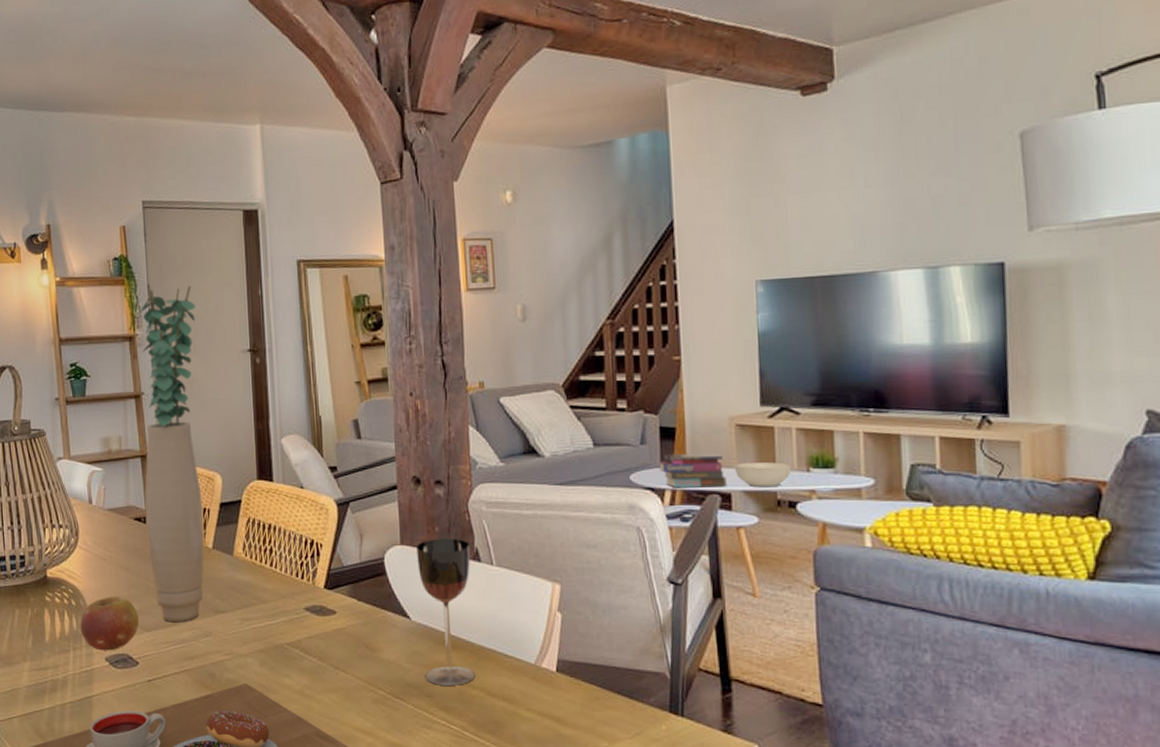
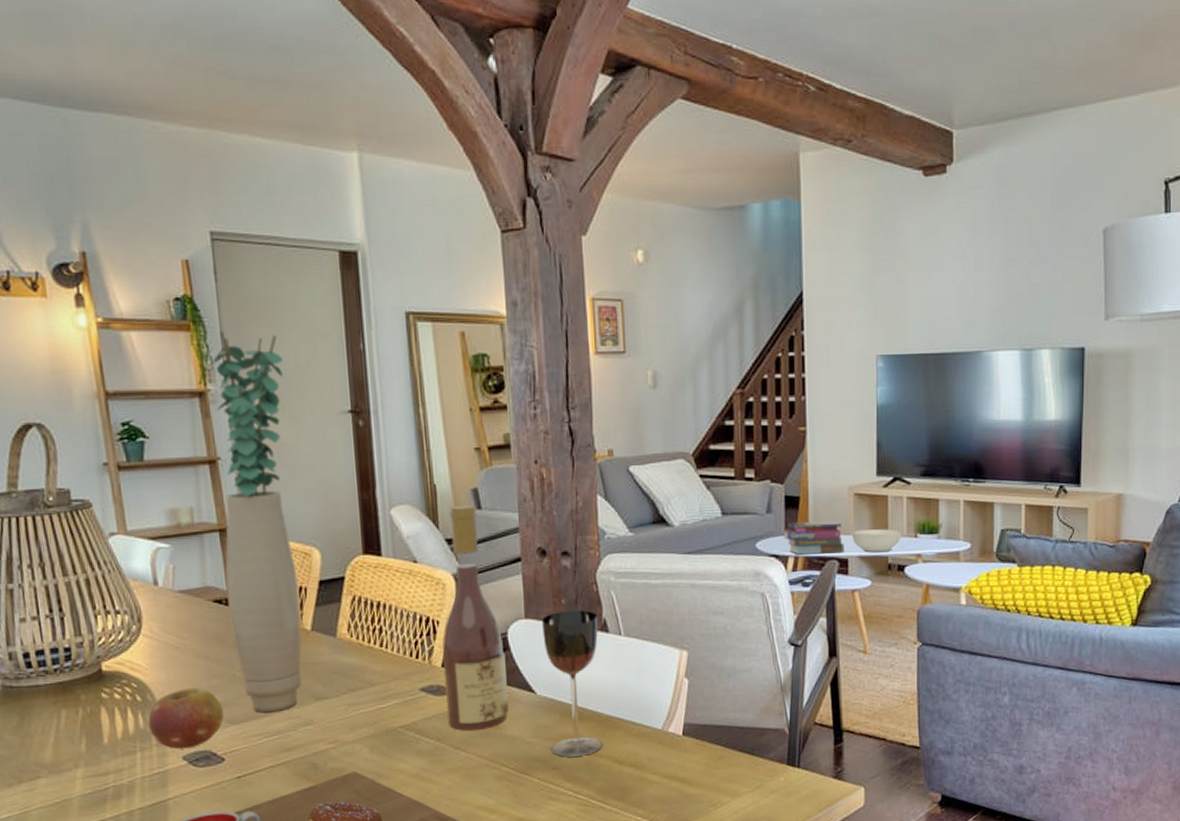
wine bottle: none [324,435,385,653] -> present [441,505,509,732]

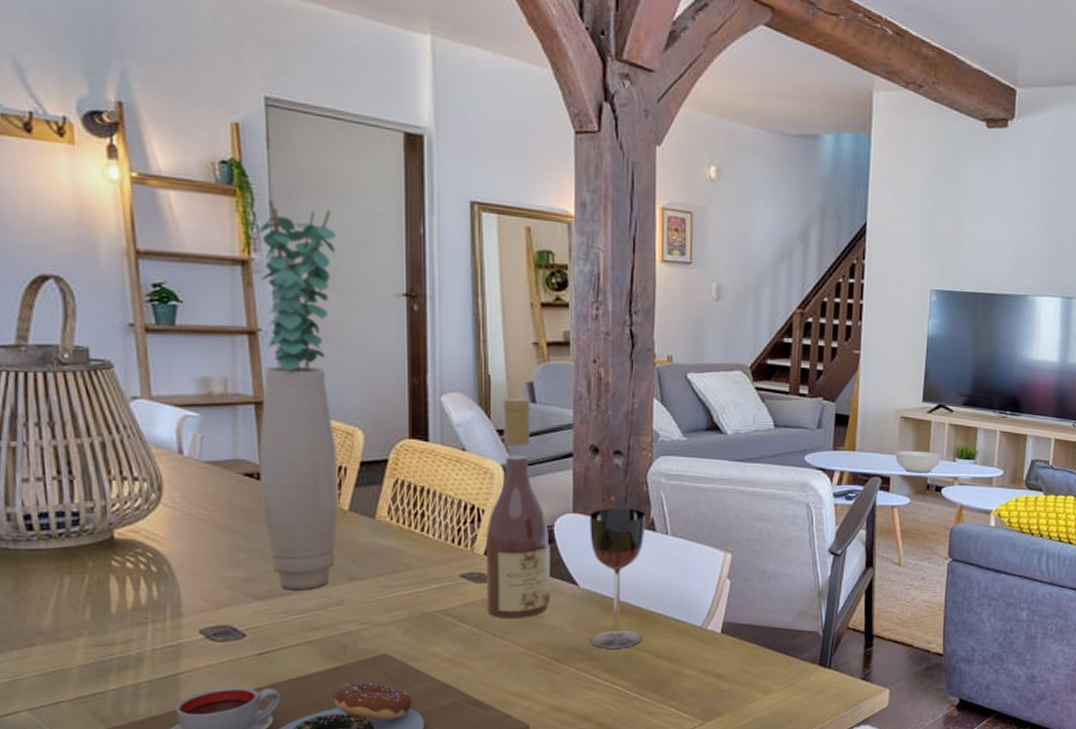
fruit: present [148,687,224,749] -> none [163,561,247,623]
books: present [783,521,844,555] -> none [831,438,888,471]

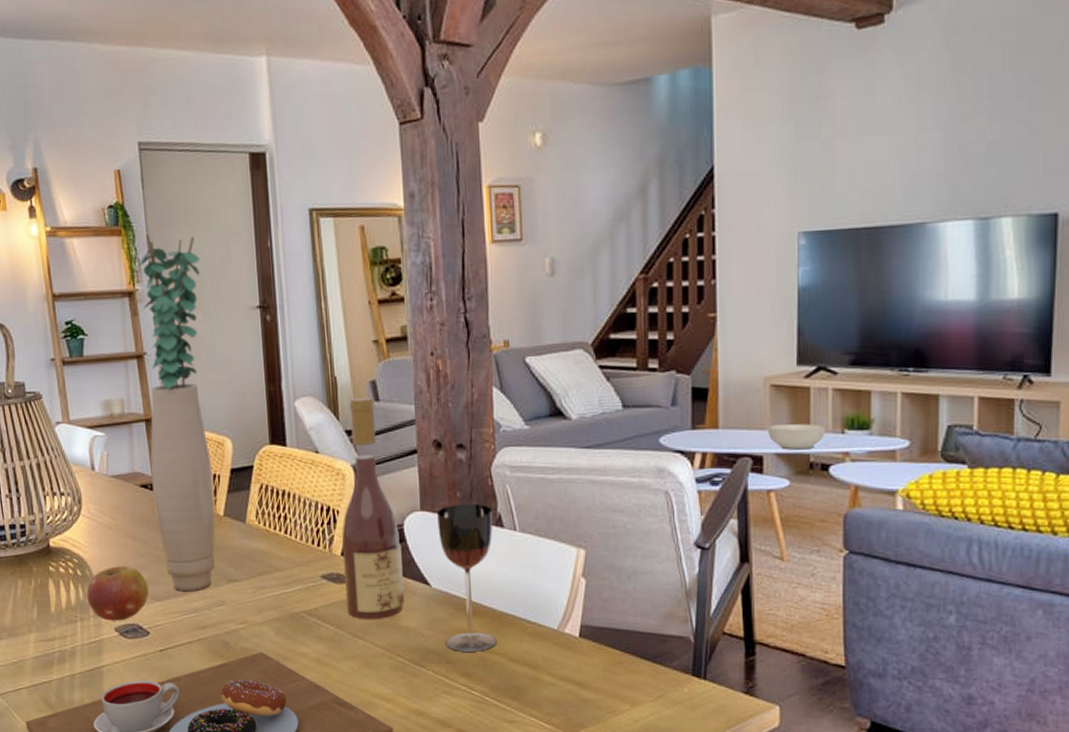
fruit: none [163,561,247,623] -> present [87,565,149,621]

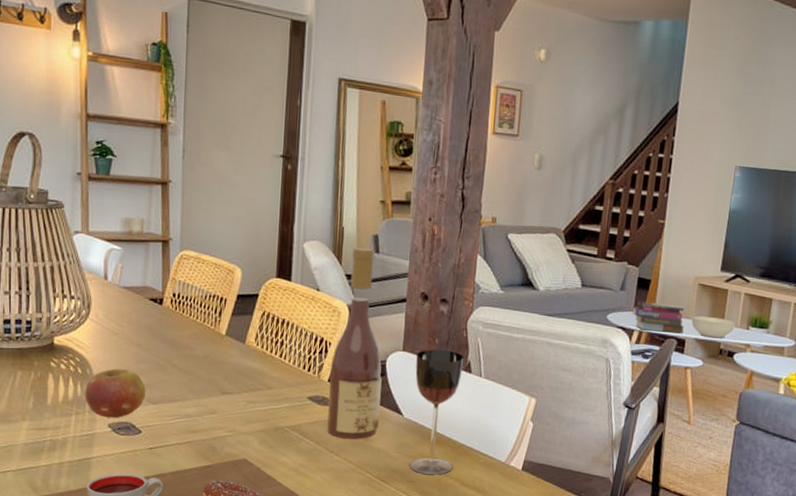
vase: present [139,234,216,592] -> none [161,75,233,399]
books: none [689,415,759,451] -> present [632,301,684,334]

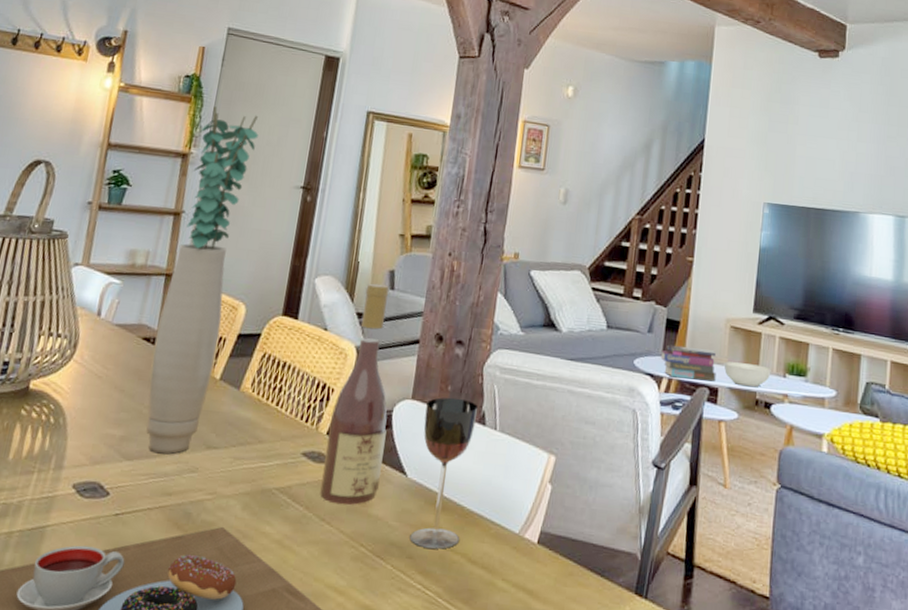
fruit: present [85,368,145,418] -> none [52,417,122,477]
vase: none [161,75,233,399] -> present [146,106,259,454]

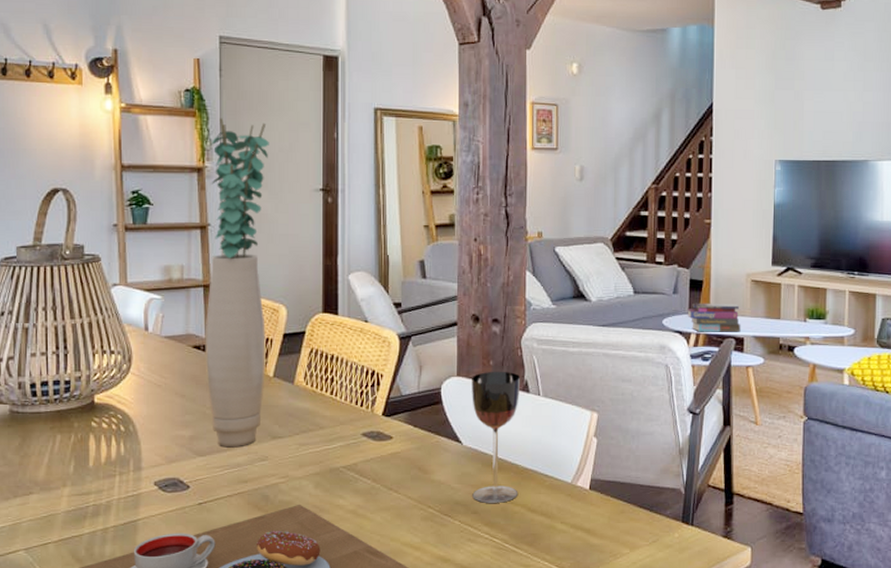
wine bottle: present [320,283,390,506] -> none [383,274,438,475]
bowl: present [723,361,771,387] -> none [747,313,792,334]

